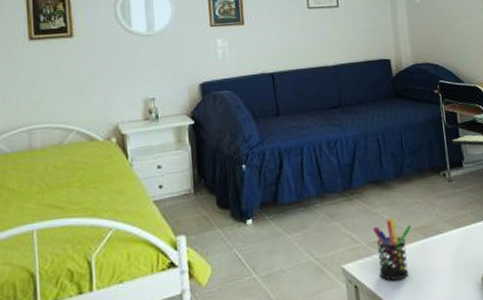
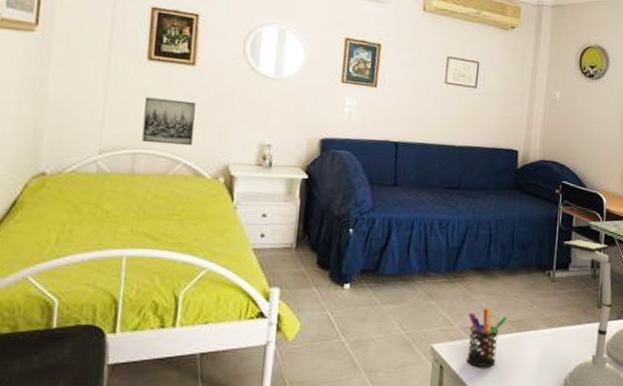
wall art: none [31,71,83,118] -> present [142,97,196,146]

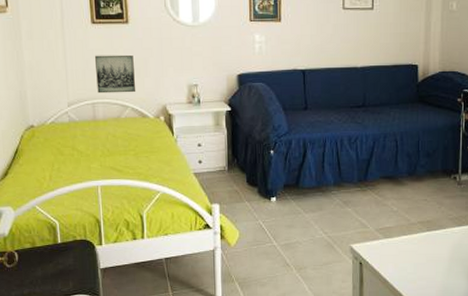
pen holder: present [467,306,507,367] -> none [382,210,417,262]

